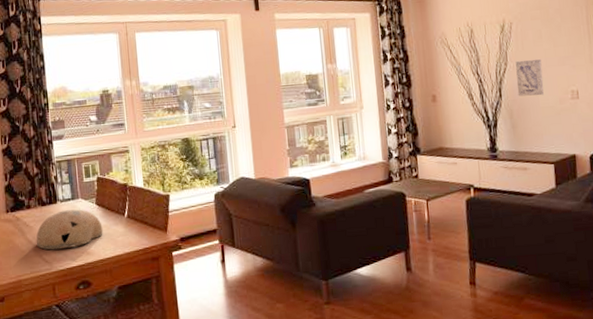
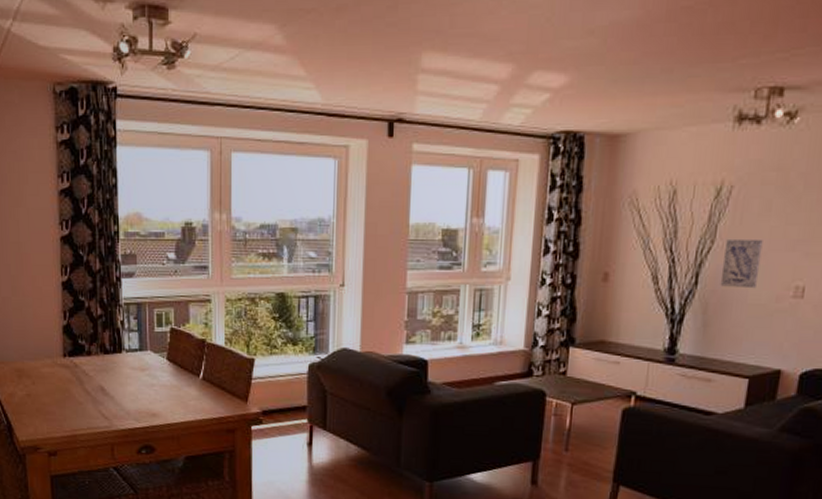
bowl: present [36,209,103,250] -> none [95,362,173,407]

